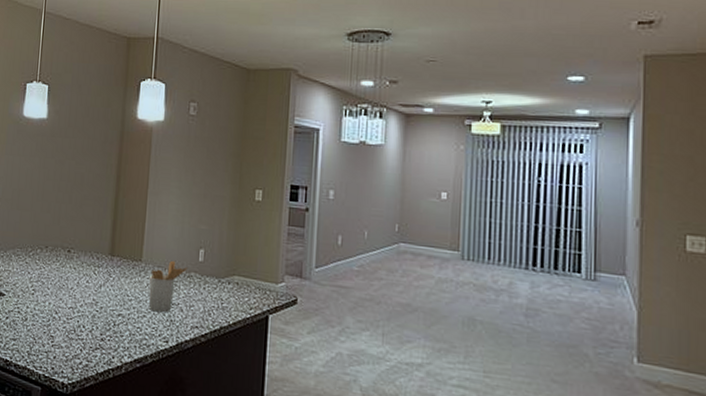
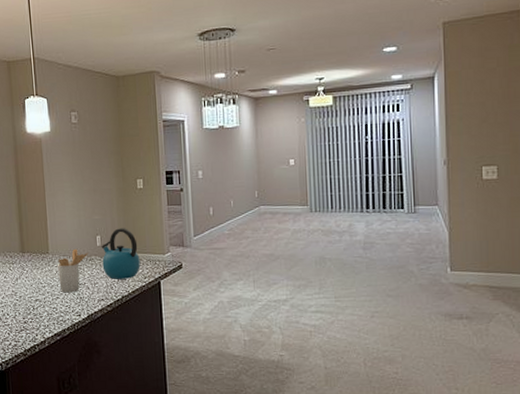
kettle: none [202,244,247,307] -> present [101,228,140,279]

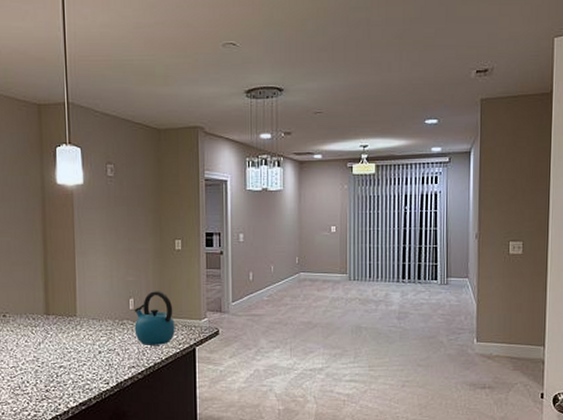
utensil holder: present [57,248,88,293] -> none [85,312,120,359]

